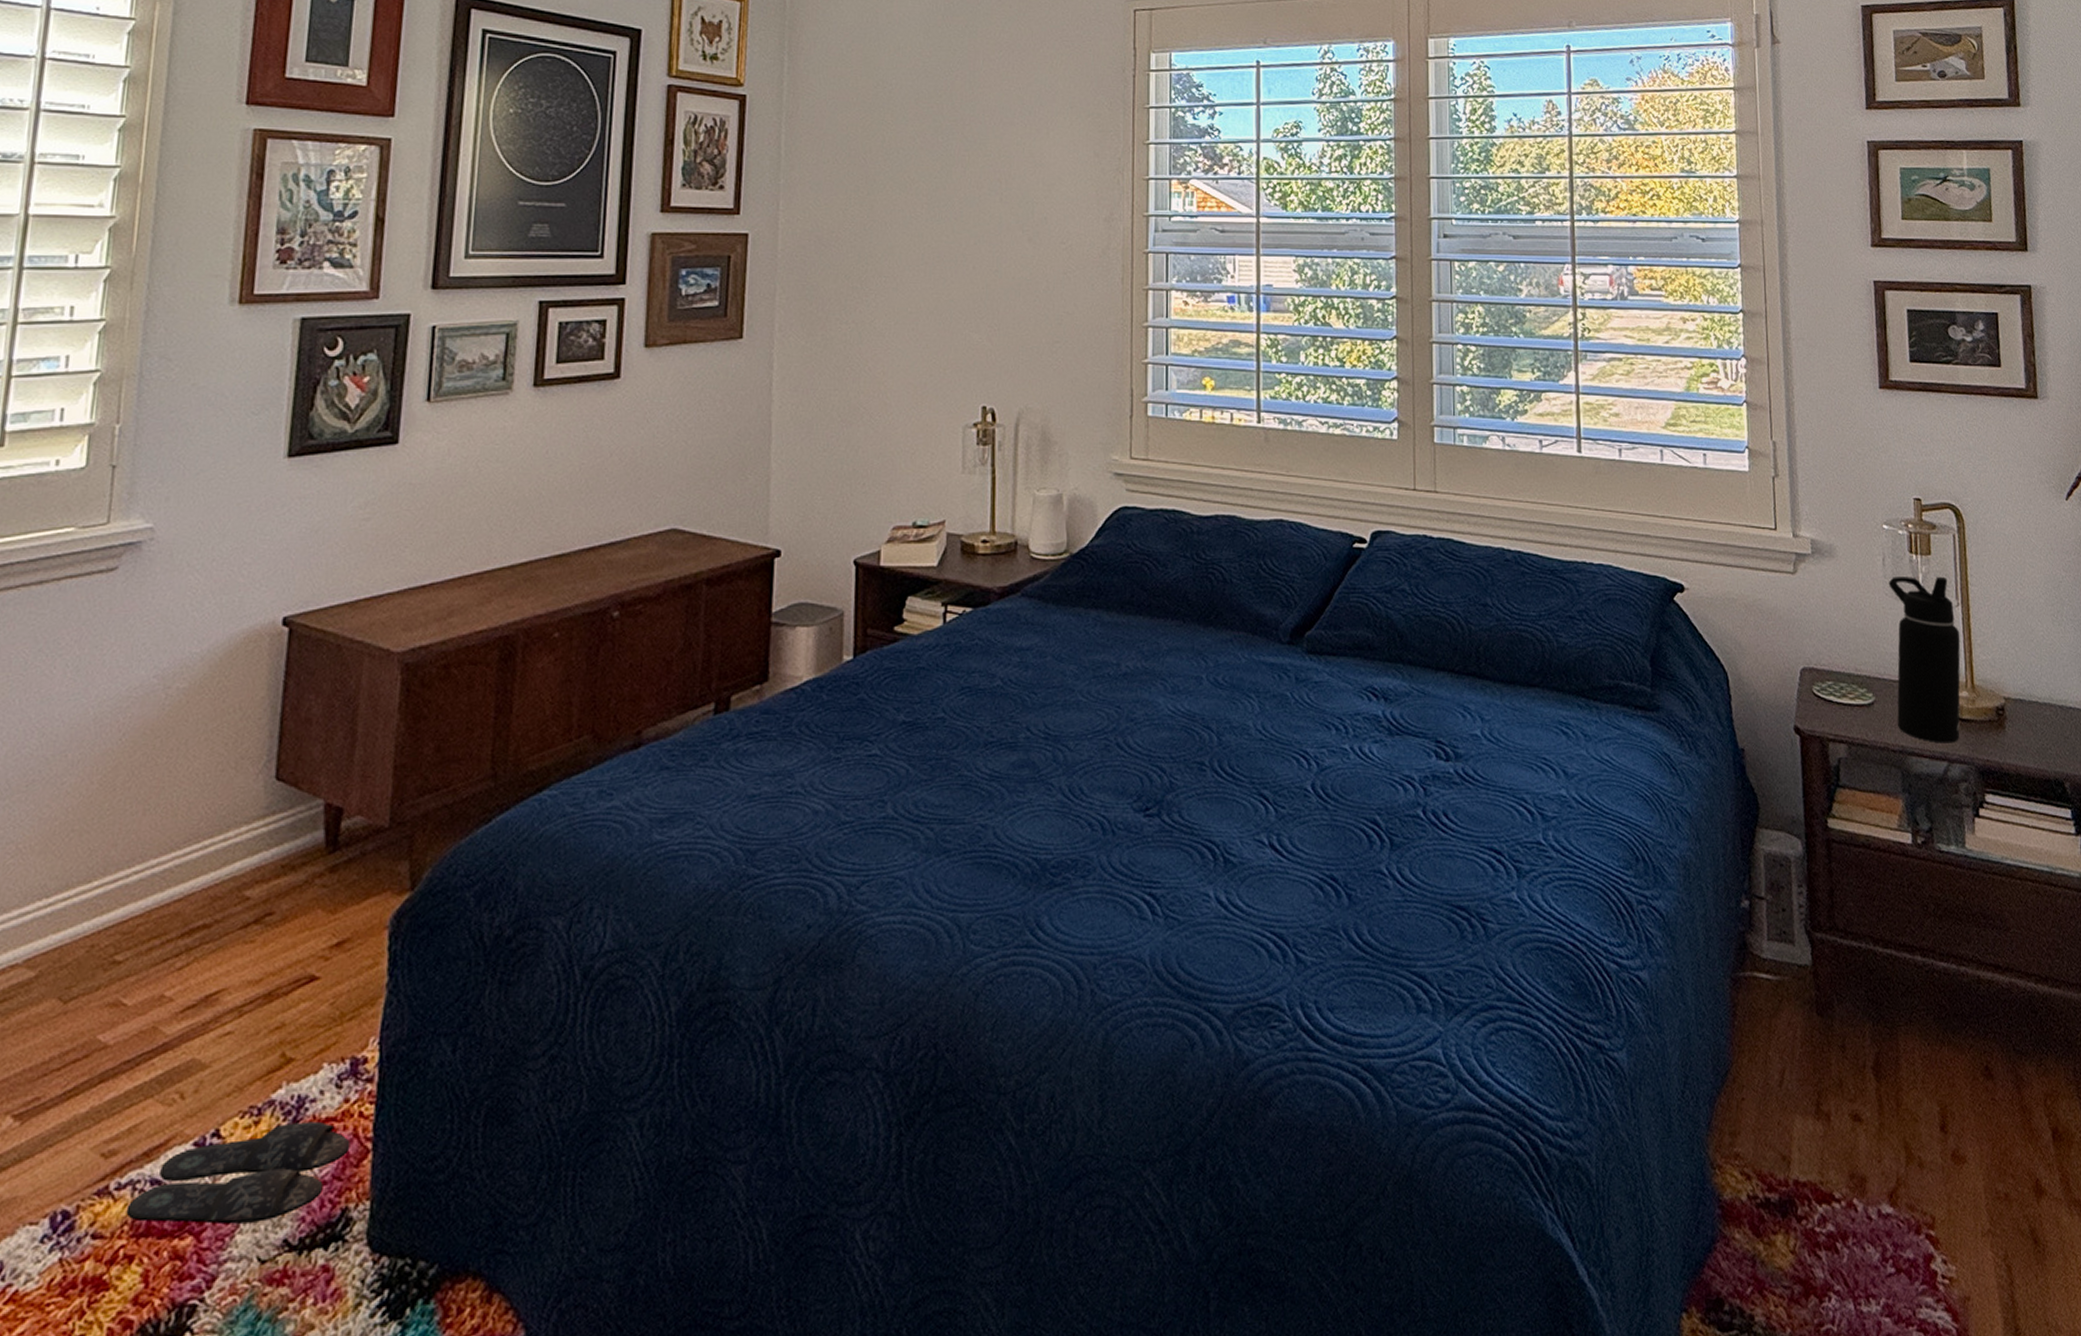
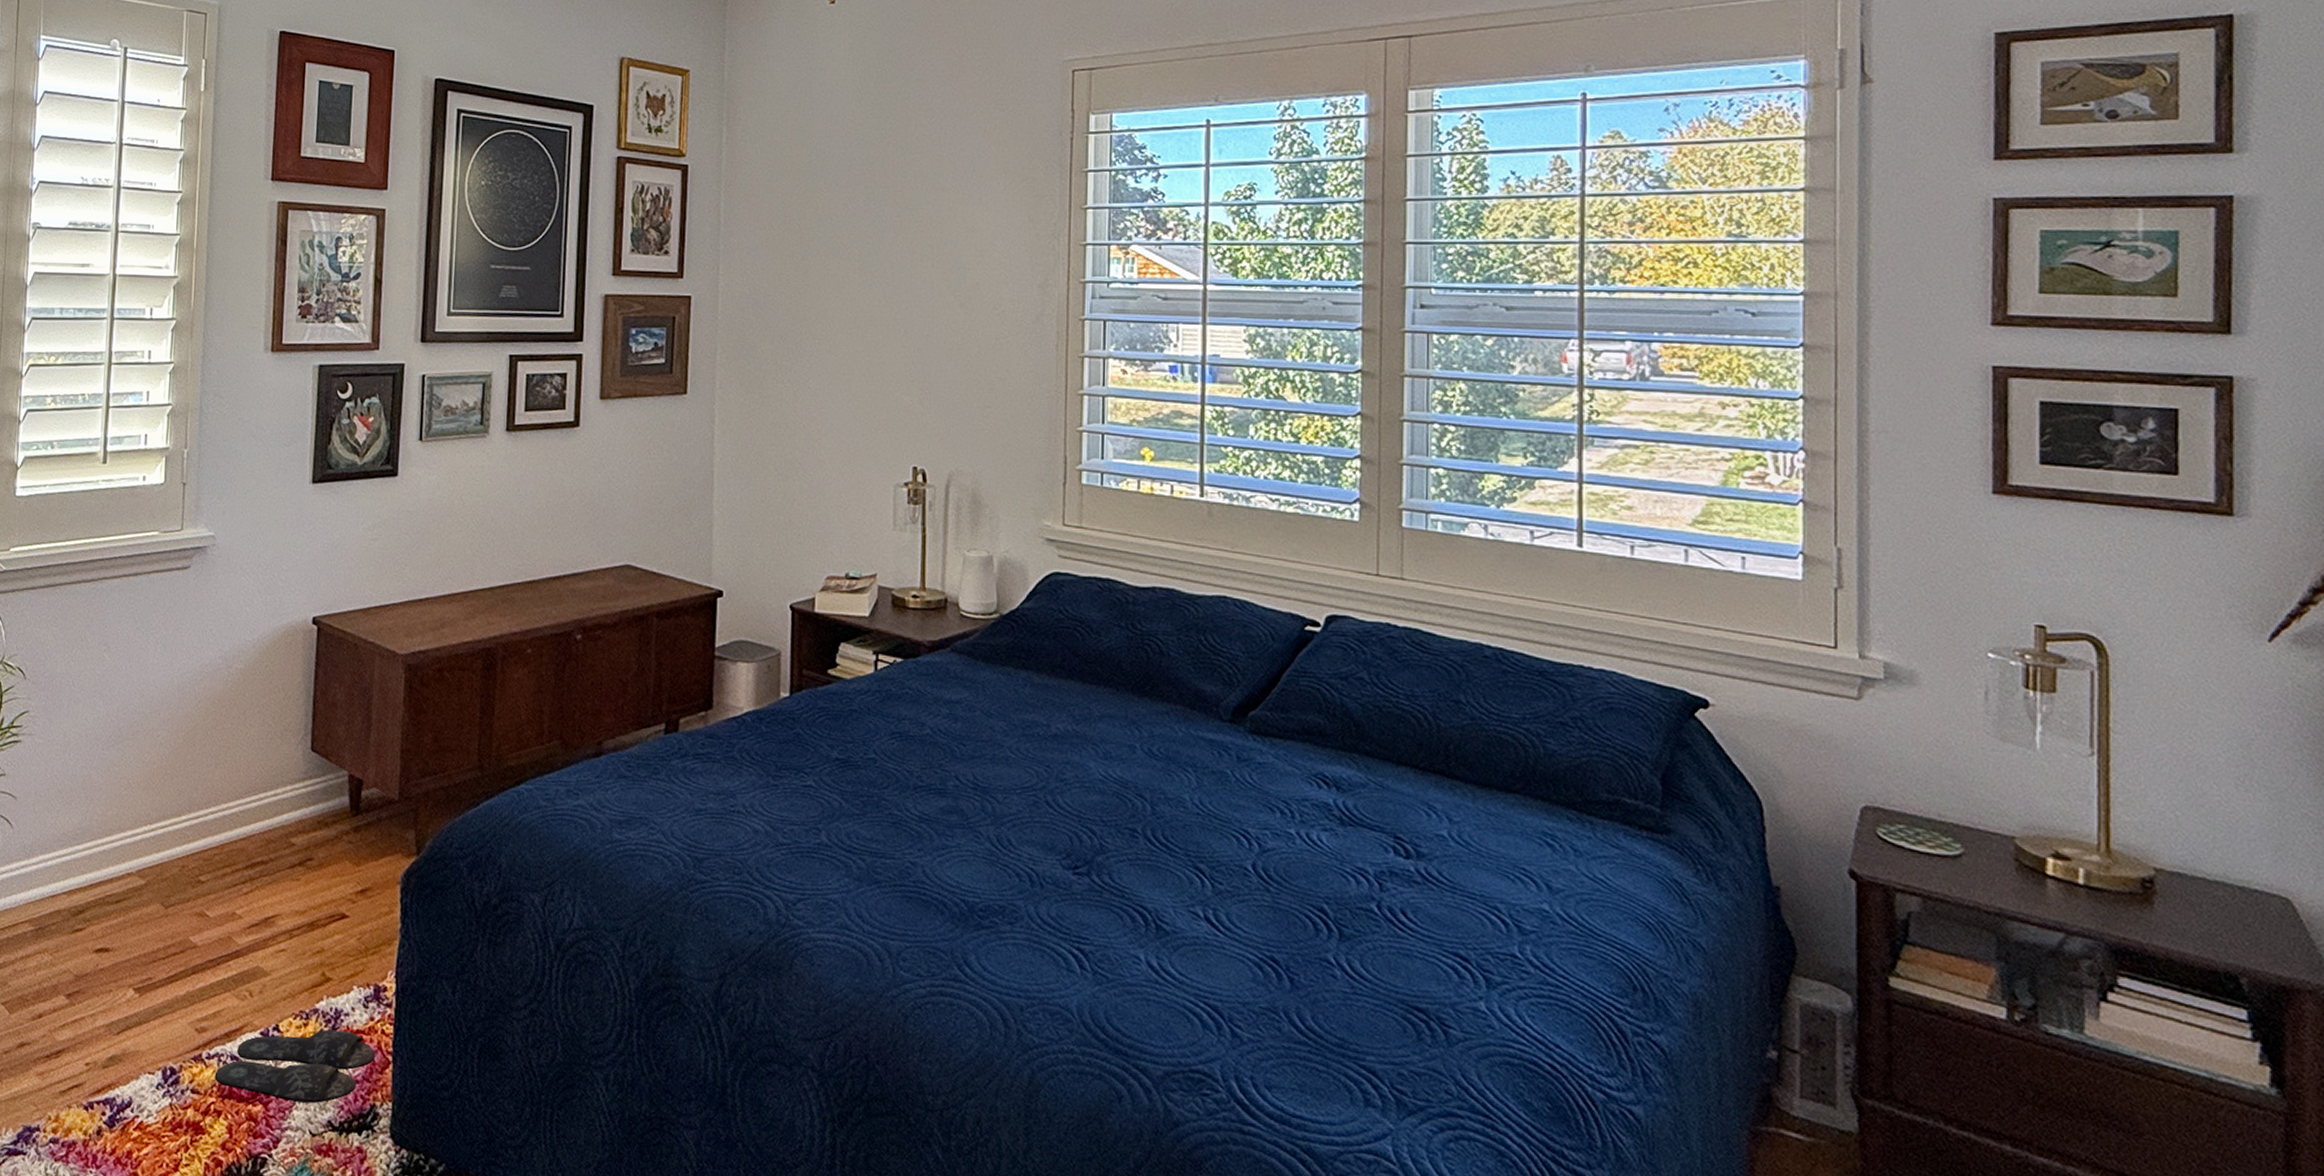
water bottle: present [1888,576,1961,743] -> none [1991,714,2093,913]

